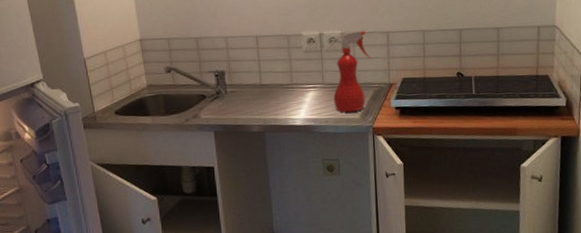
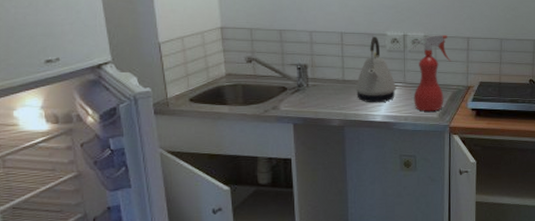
kettle: none [273,38,315,107] -> present [355,36,396,103]

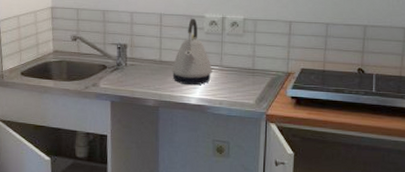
spray bottle: present [414,34,451,112] -> none [230,17,271,97]

